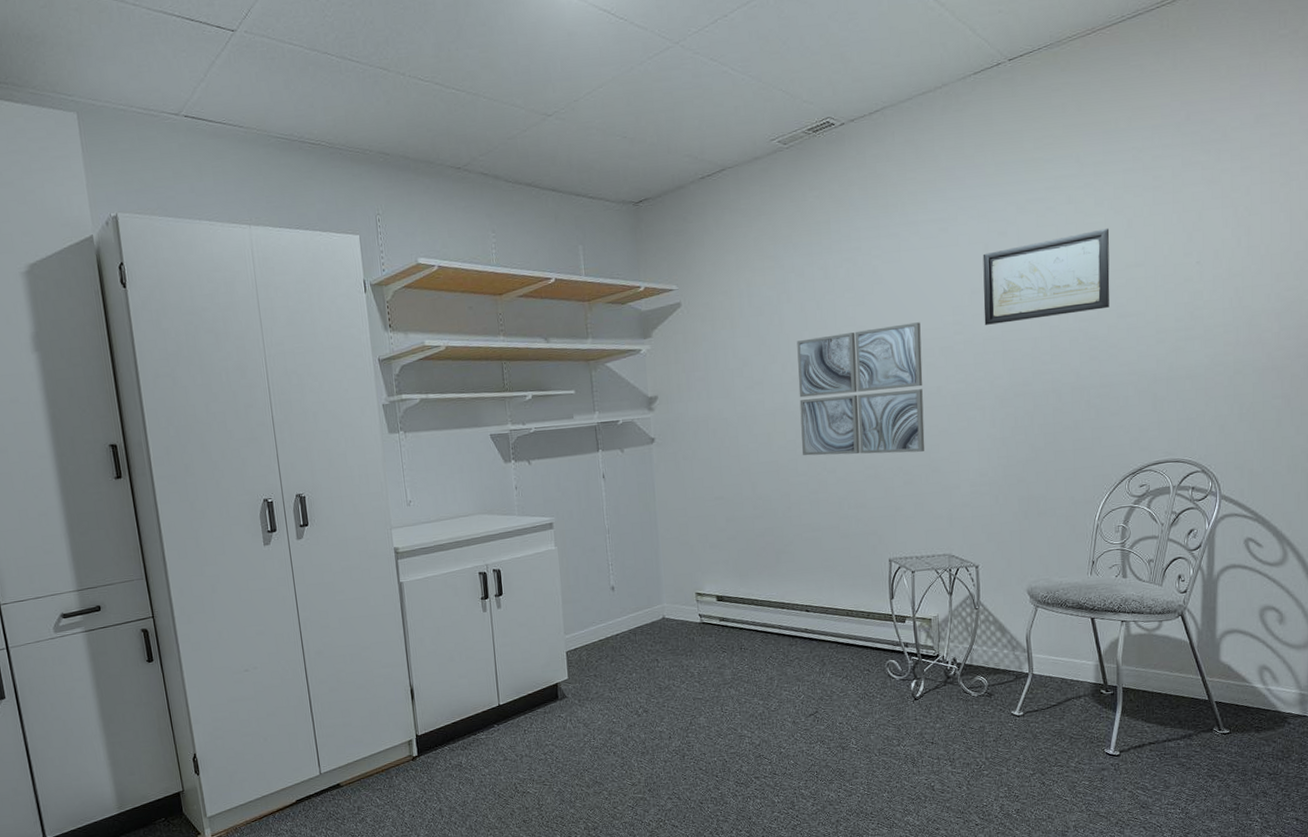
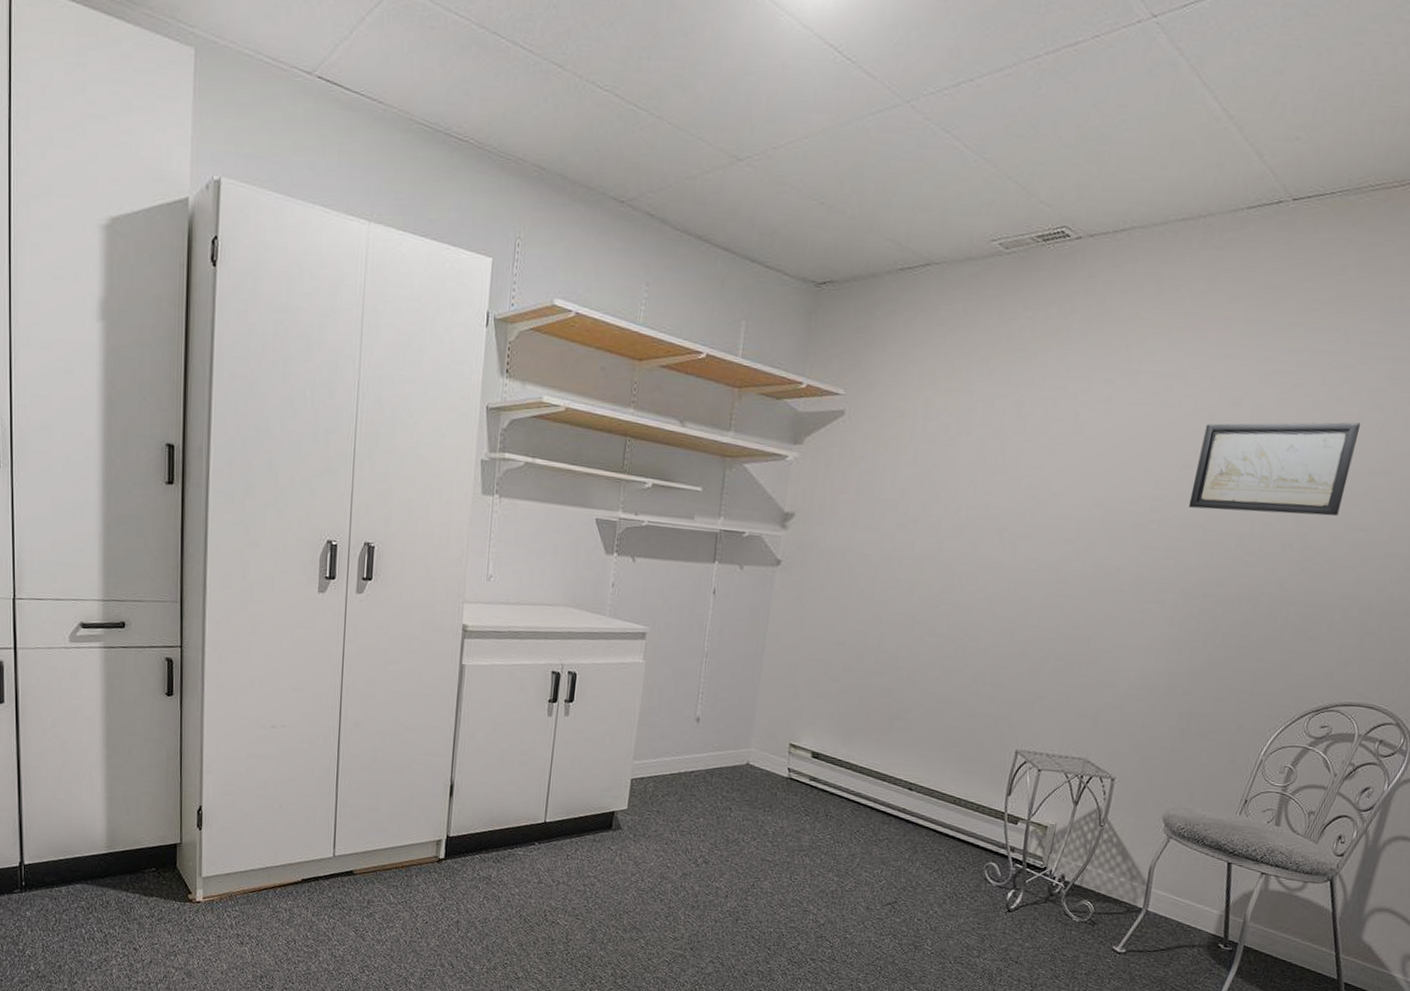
wall art: present [797,322,925,456] -> none [944,482,1115,637]

